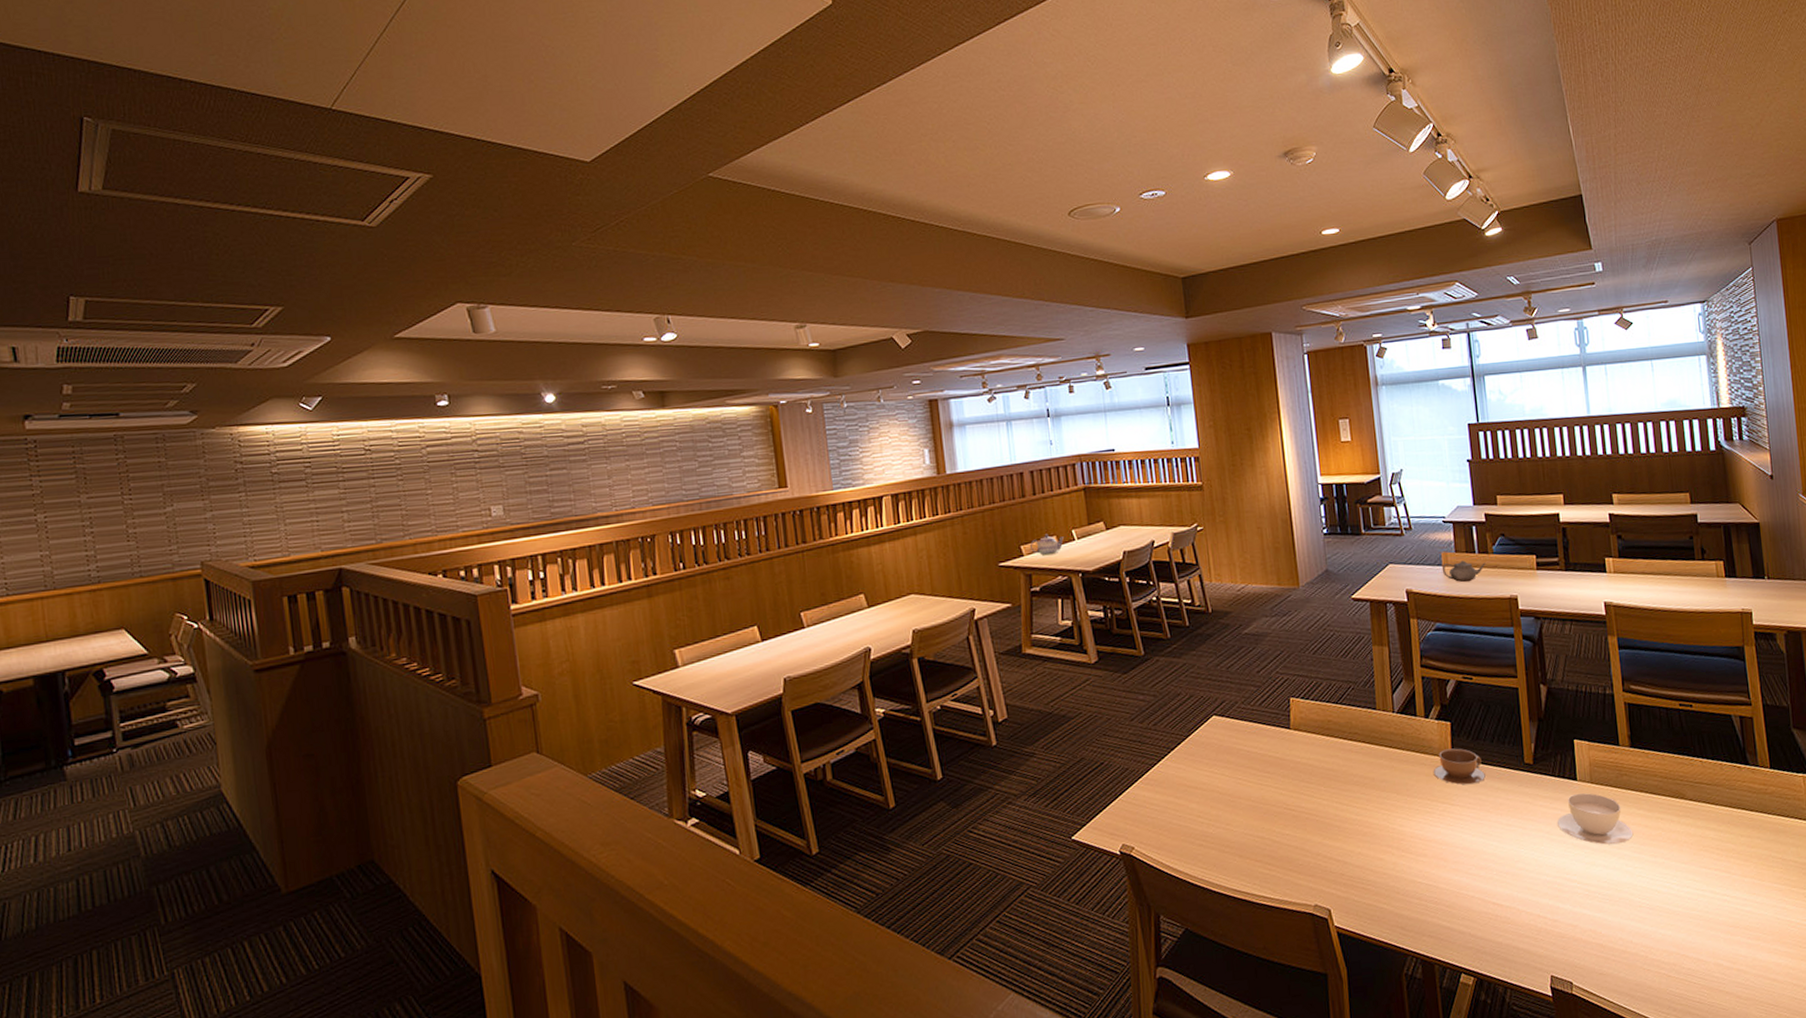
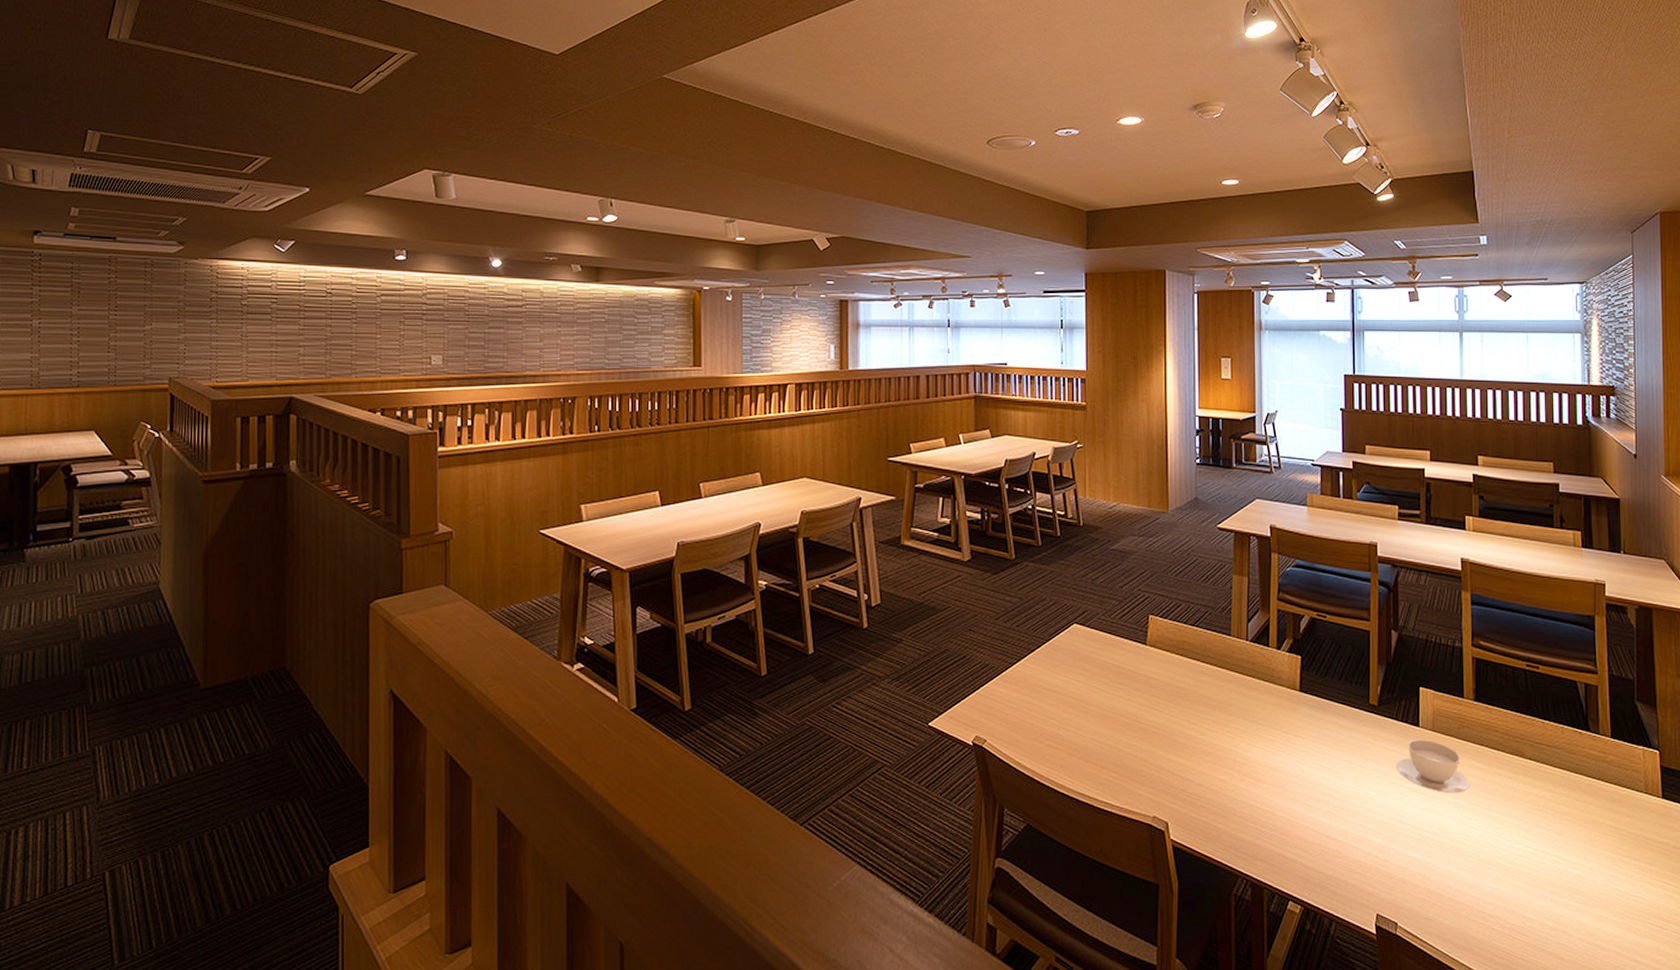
teapot: present [1030,534,1064,556] -> none [919,435,951,456]
teacup: present [1433,748,1485,785] -> none [1280,682,1330,718]
teapot: present [1442,560,1486,583] -> none [1306,503,1349,525]

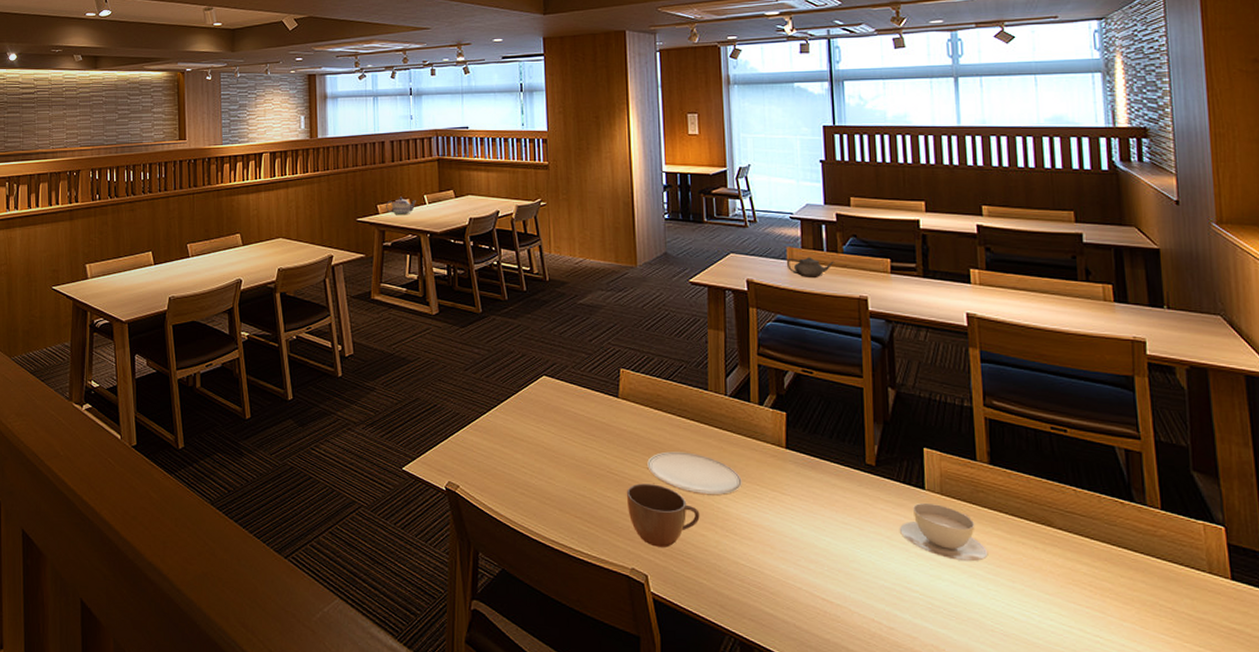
teapot: none [919,435,951,456] -> present [386,197,416,216]
cup: none [1150,731,1219,794] -> present [626,483,700,547]
plate: none [1172,698,1259,740] -> present [647,451,742,496]
teapot: none [1306,503,1349,525] -> present [786,257,834,279]

